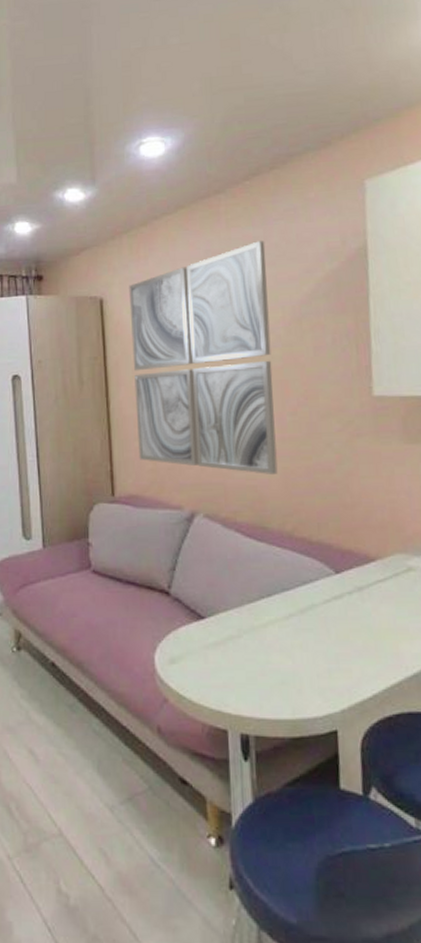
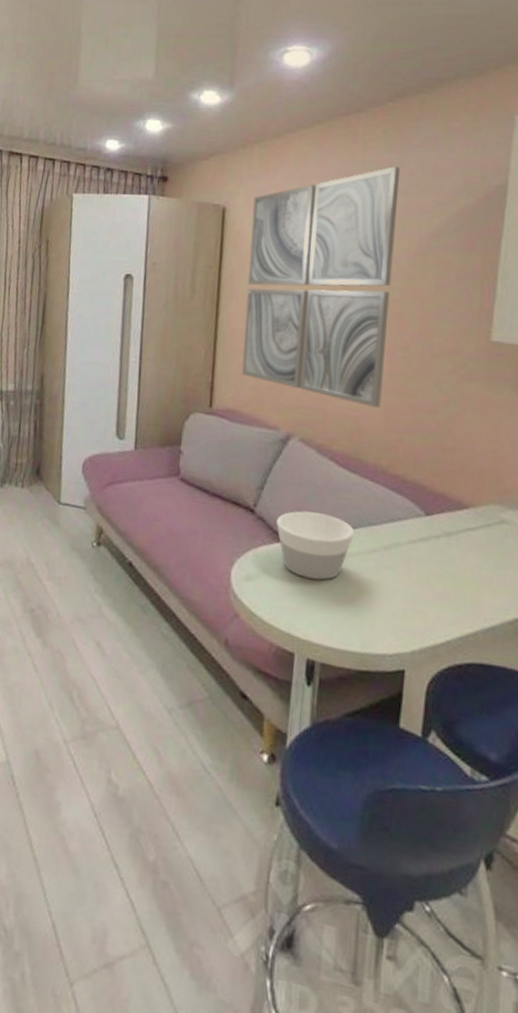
bowl: none [193,586,270,652] -> present [276,511,355,580]

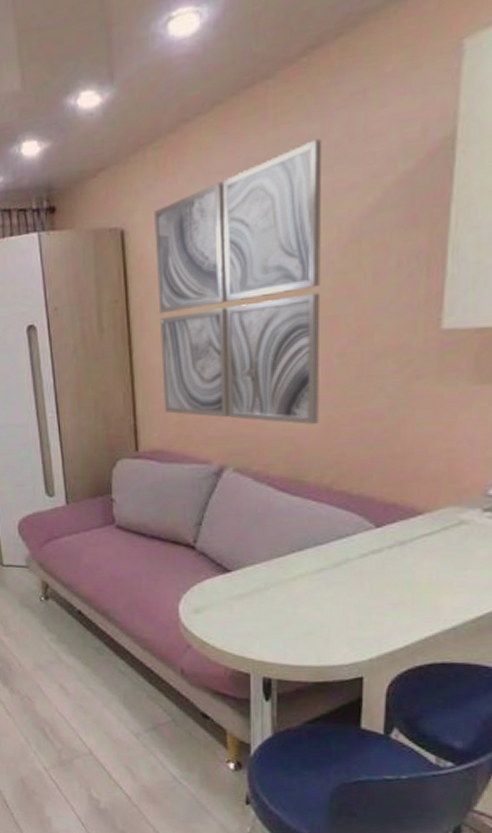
bowl: present [276,511,355,580] -> none [219,540,301,604]

